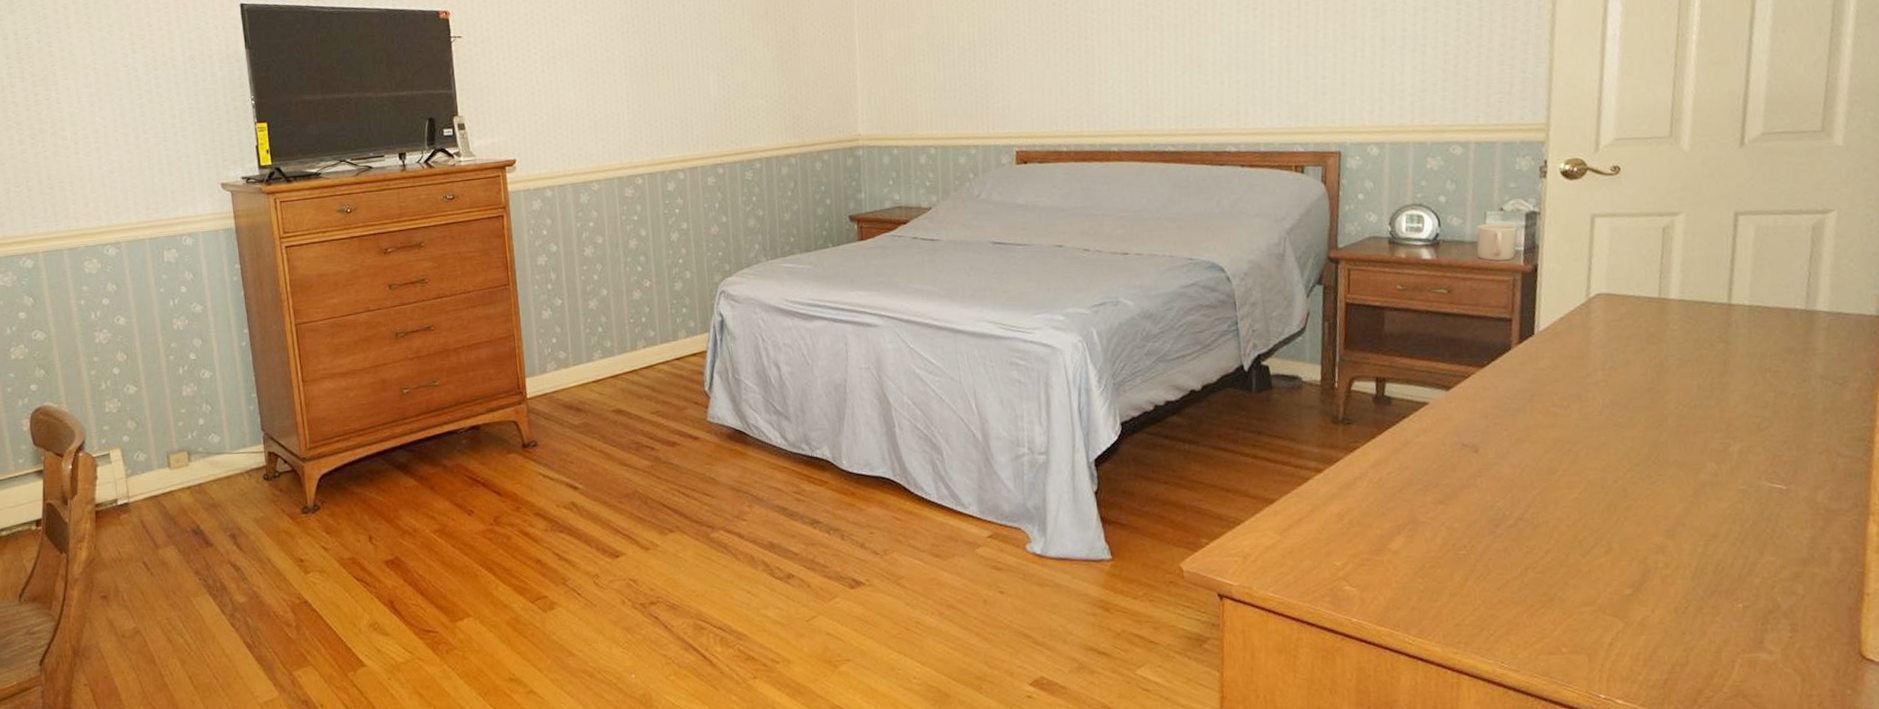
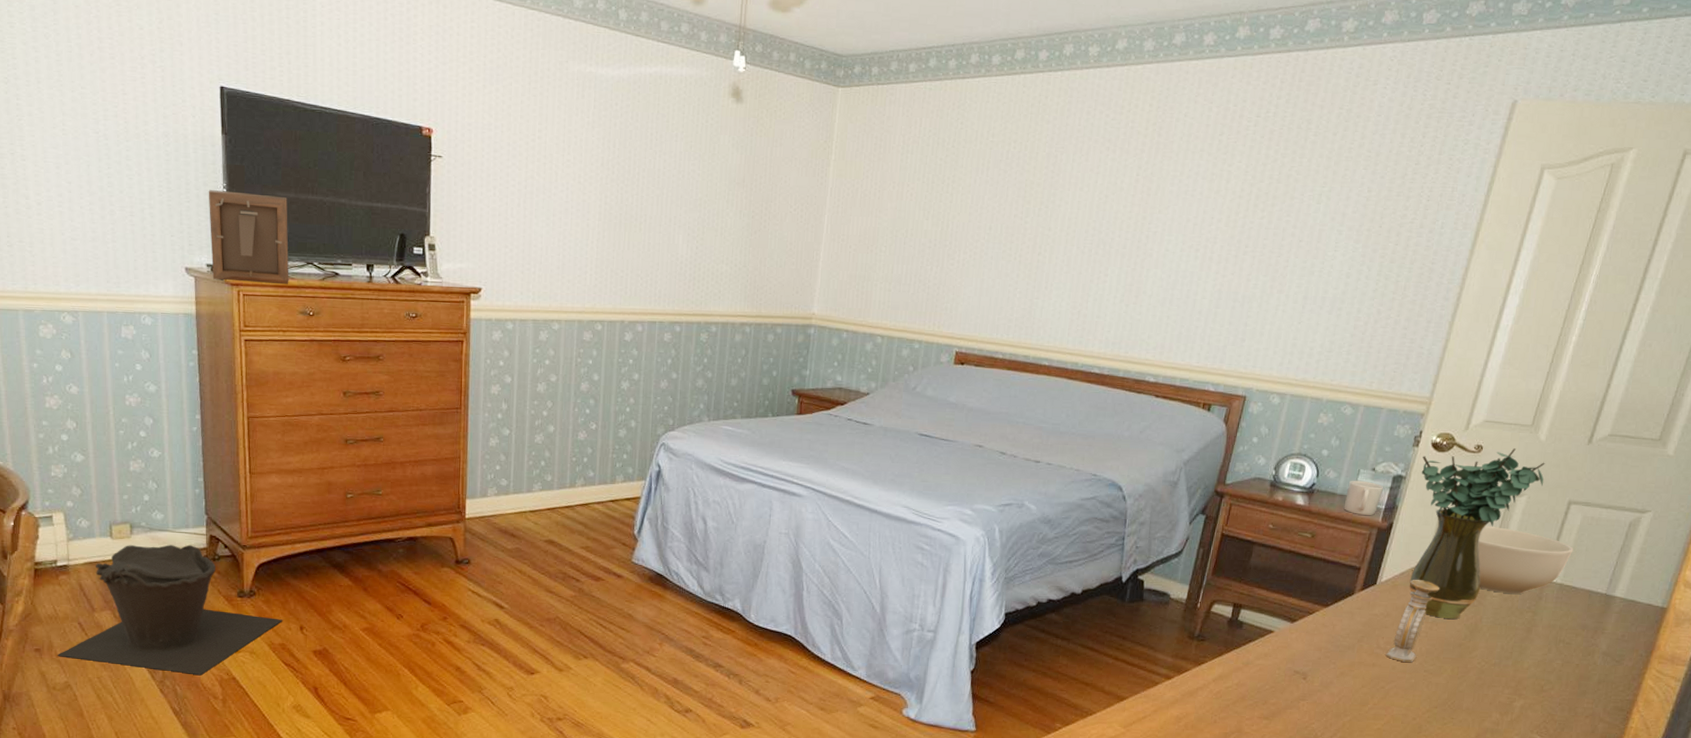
laundry basket: none [124,464,351,603] -> present [58,544,283,675]
picture frame: none [237,99,324,191] -> present [208,189,289,285]
vase: none [1554,164,1701,363] -> present [1409,448,1545,619]
perfume bottle: none [1564,322,1609,419] -> present [1385,579,1439,663]
bowl: none [1640,252,1755,325] -> present [1478,525,1574,594]

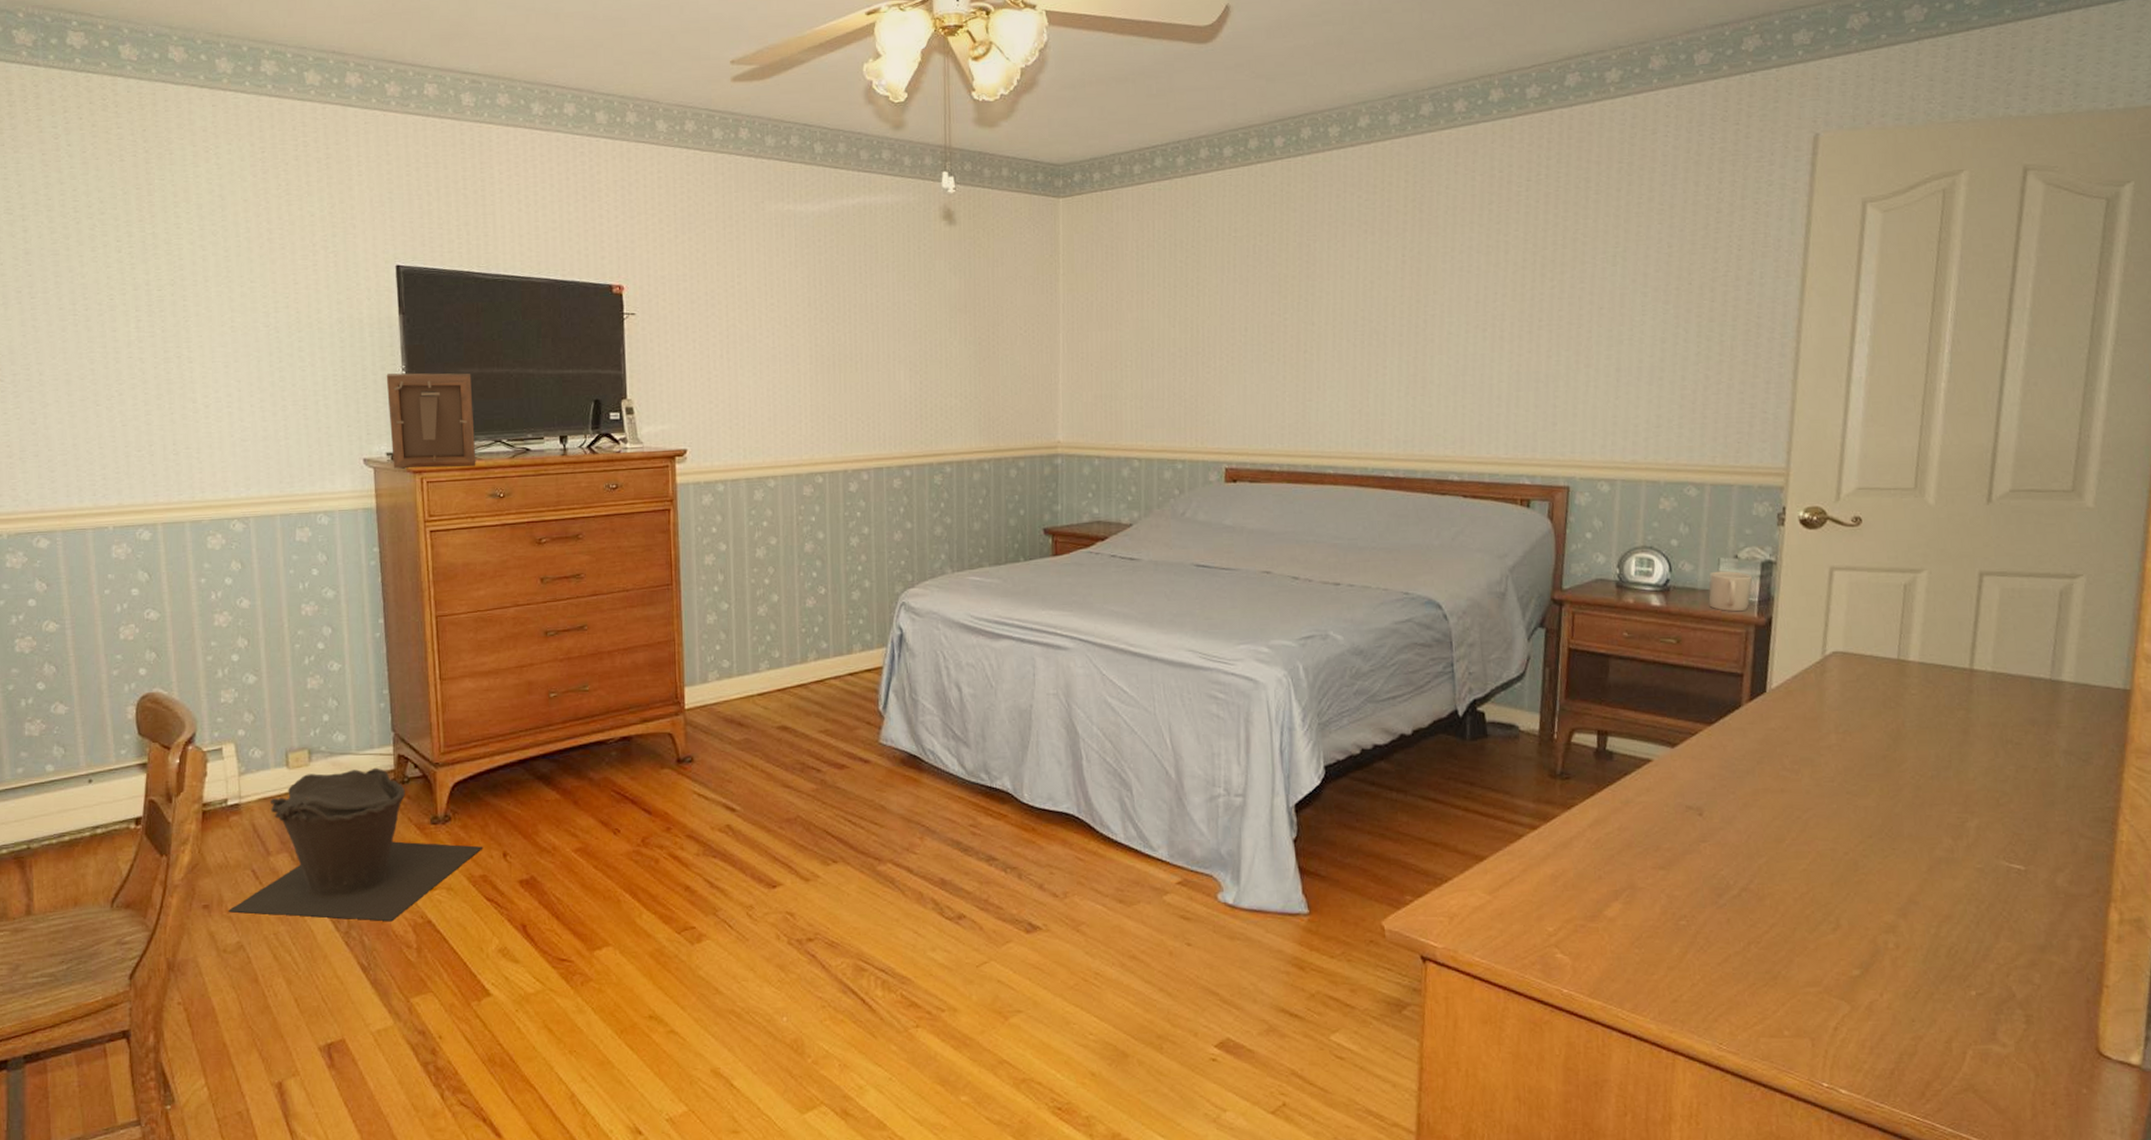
perfume bottle: present [1385,579,1439,663] -> none [1794,681,1844,785]
vase: present [1409,448,1545,619] -> none [1792,517,1945,726]
bowl: present [1478,525,1574,594] -> none [1879,610,1999,689]

